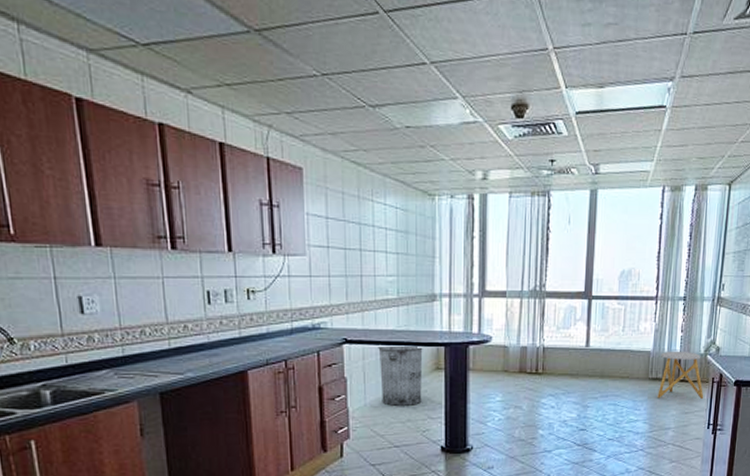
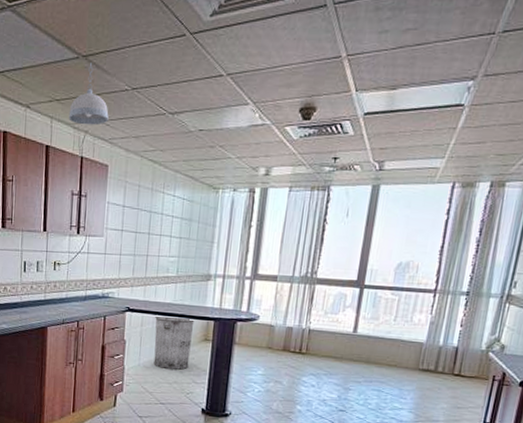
pendant light: none [244,39,297,118] -> present [68,63,109,125]
stool: present [657,351,704,400] -> none [427,344,482,397]

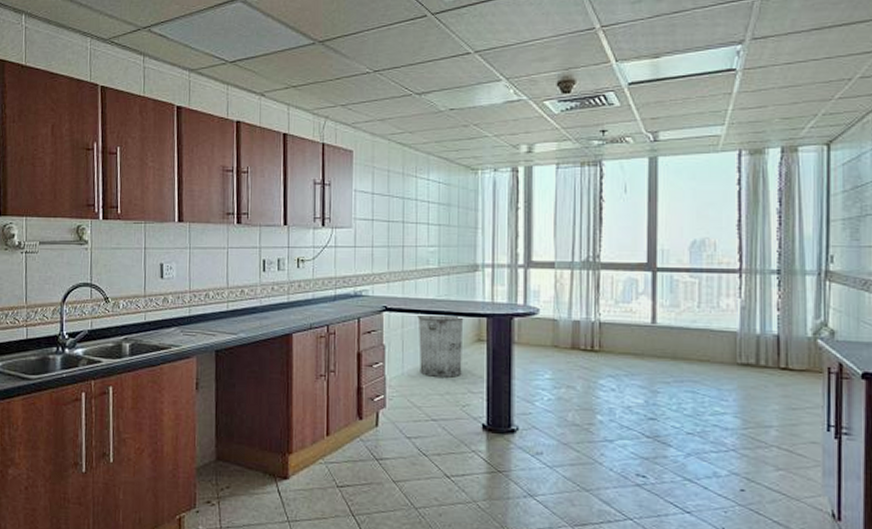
pendant light: present [68,63,109,125] -> none [307,48,350,110]

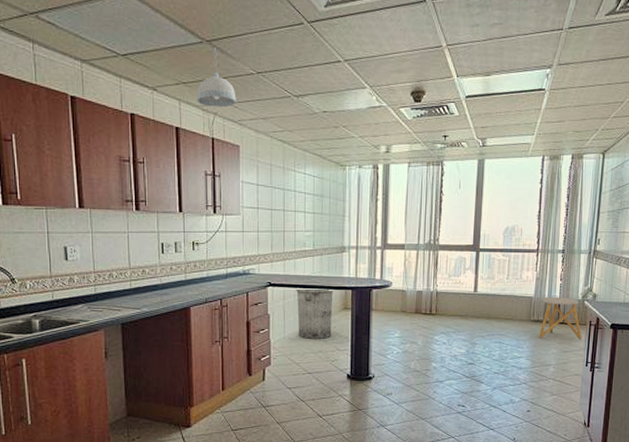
pendant light: none [307,48,350,110] -> present [196,47,236,108]
stool: none [750,332,818,394] -> present [539,296,582,340]

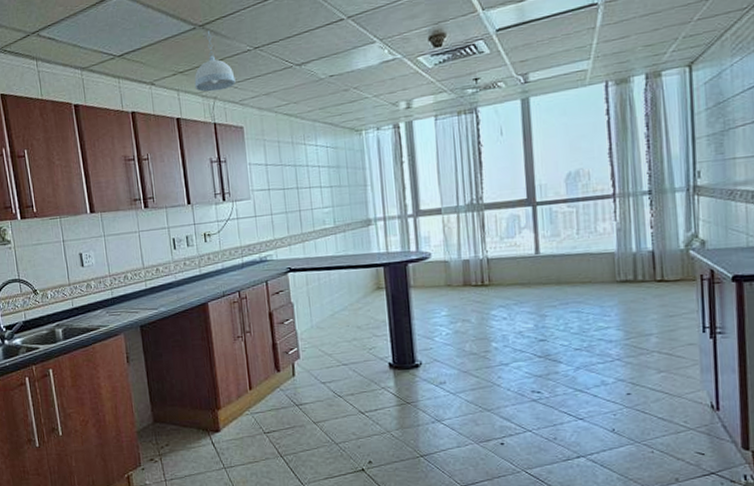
trash can: present [296,287,333,339] -> none [320,269,366,326]
stool: present [539,296,582,340] -> none [627,248,692,302]

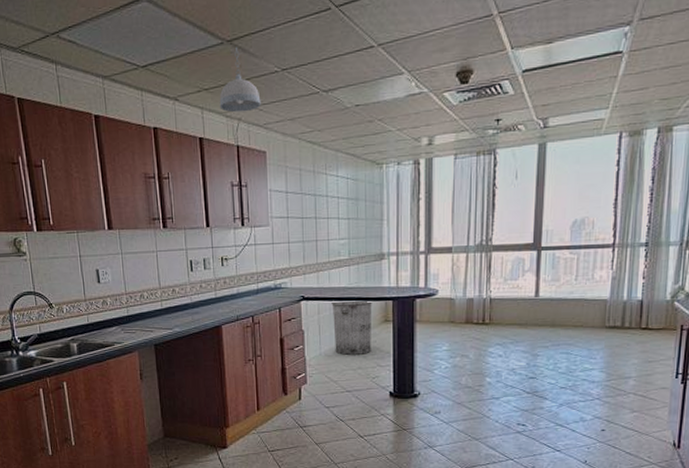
trash can: none [320,269,366,326] -> present [332,300,372,355]

